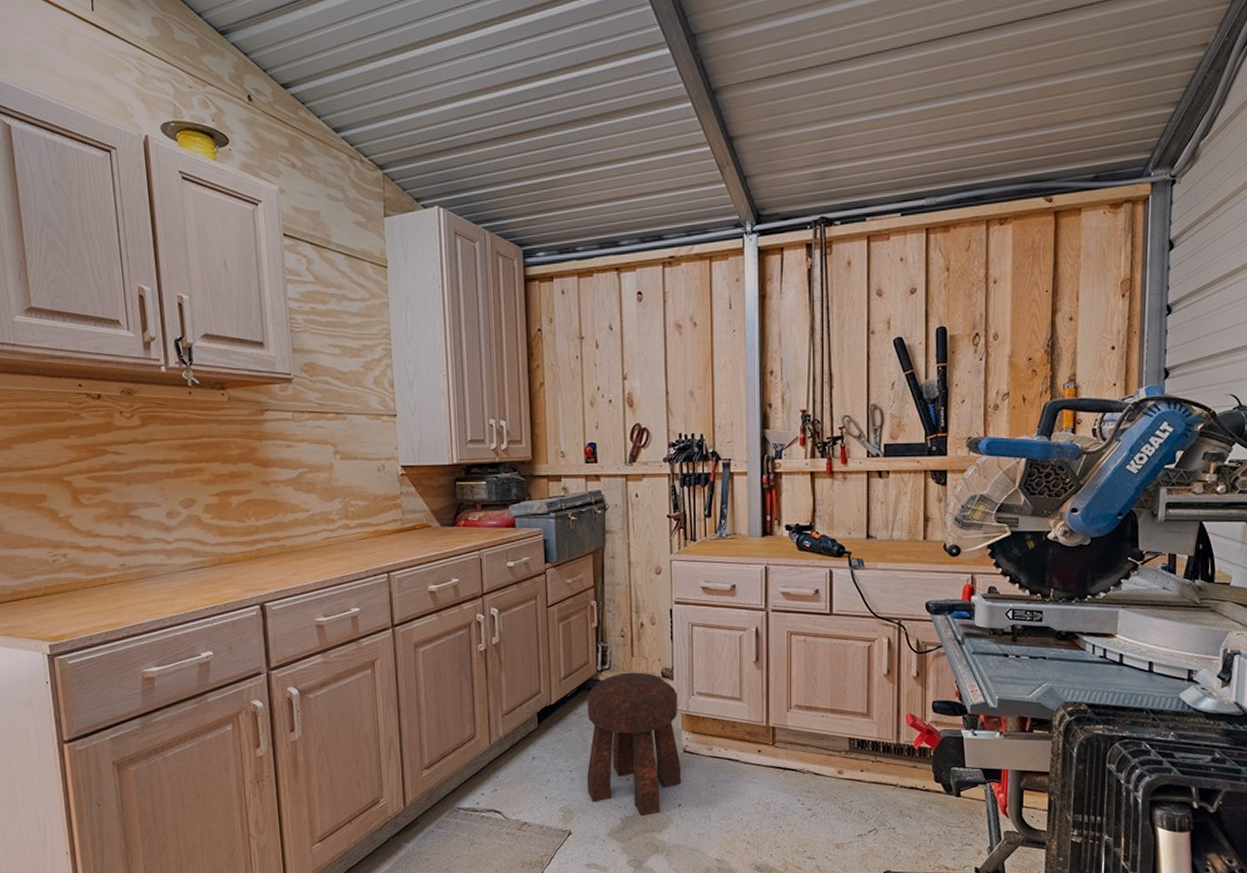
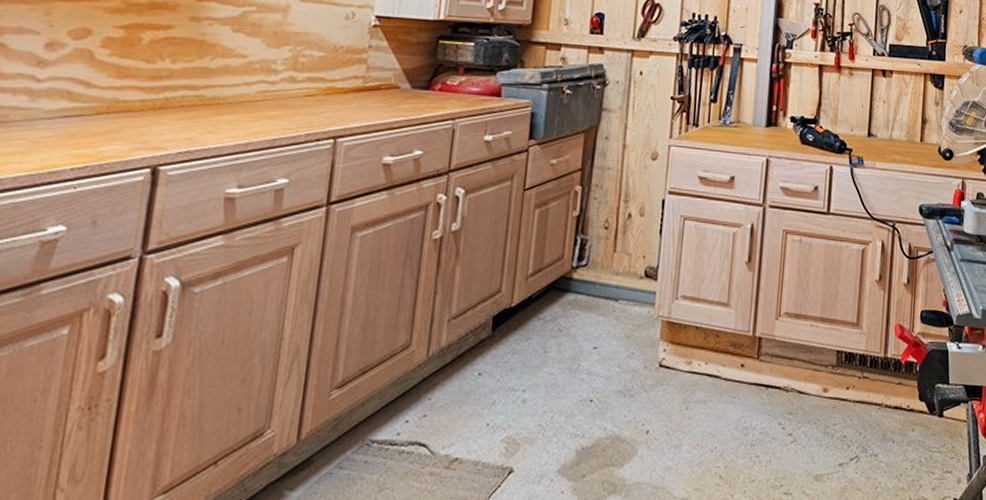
stool: present [587,672,681,816] -> none [540,270,660,446]

